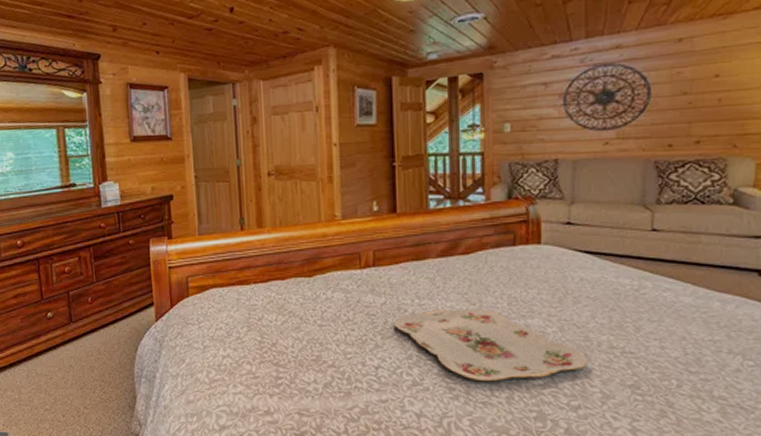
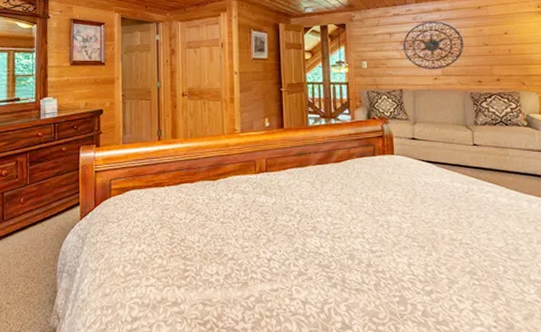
serving tray: present [394,309,588,382] -> none [283,208,436,271]

